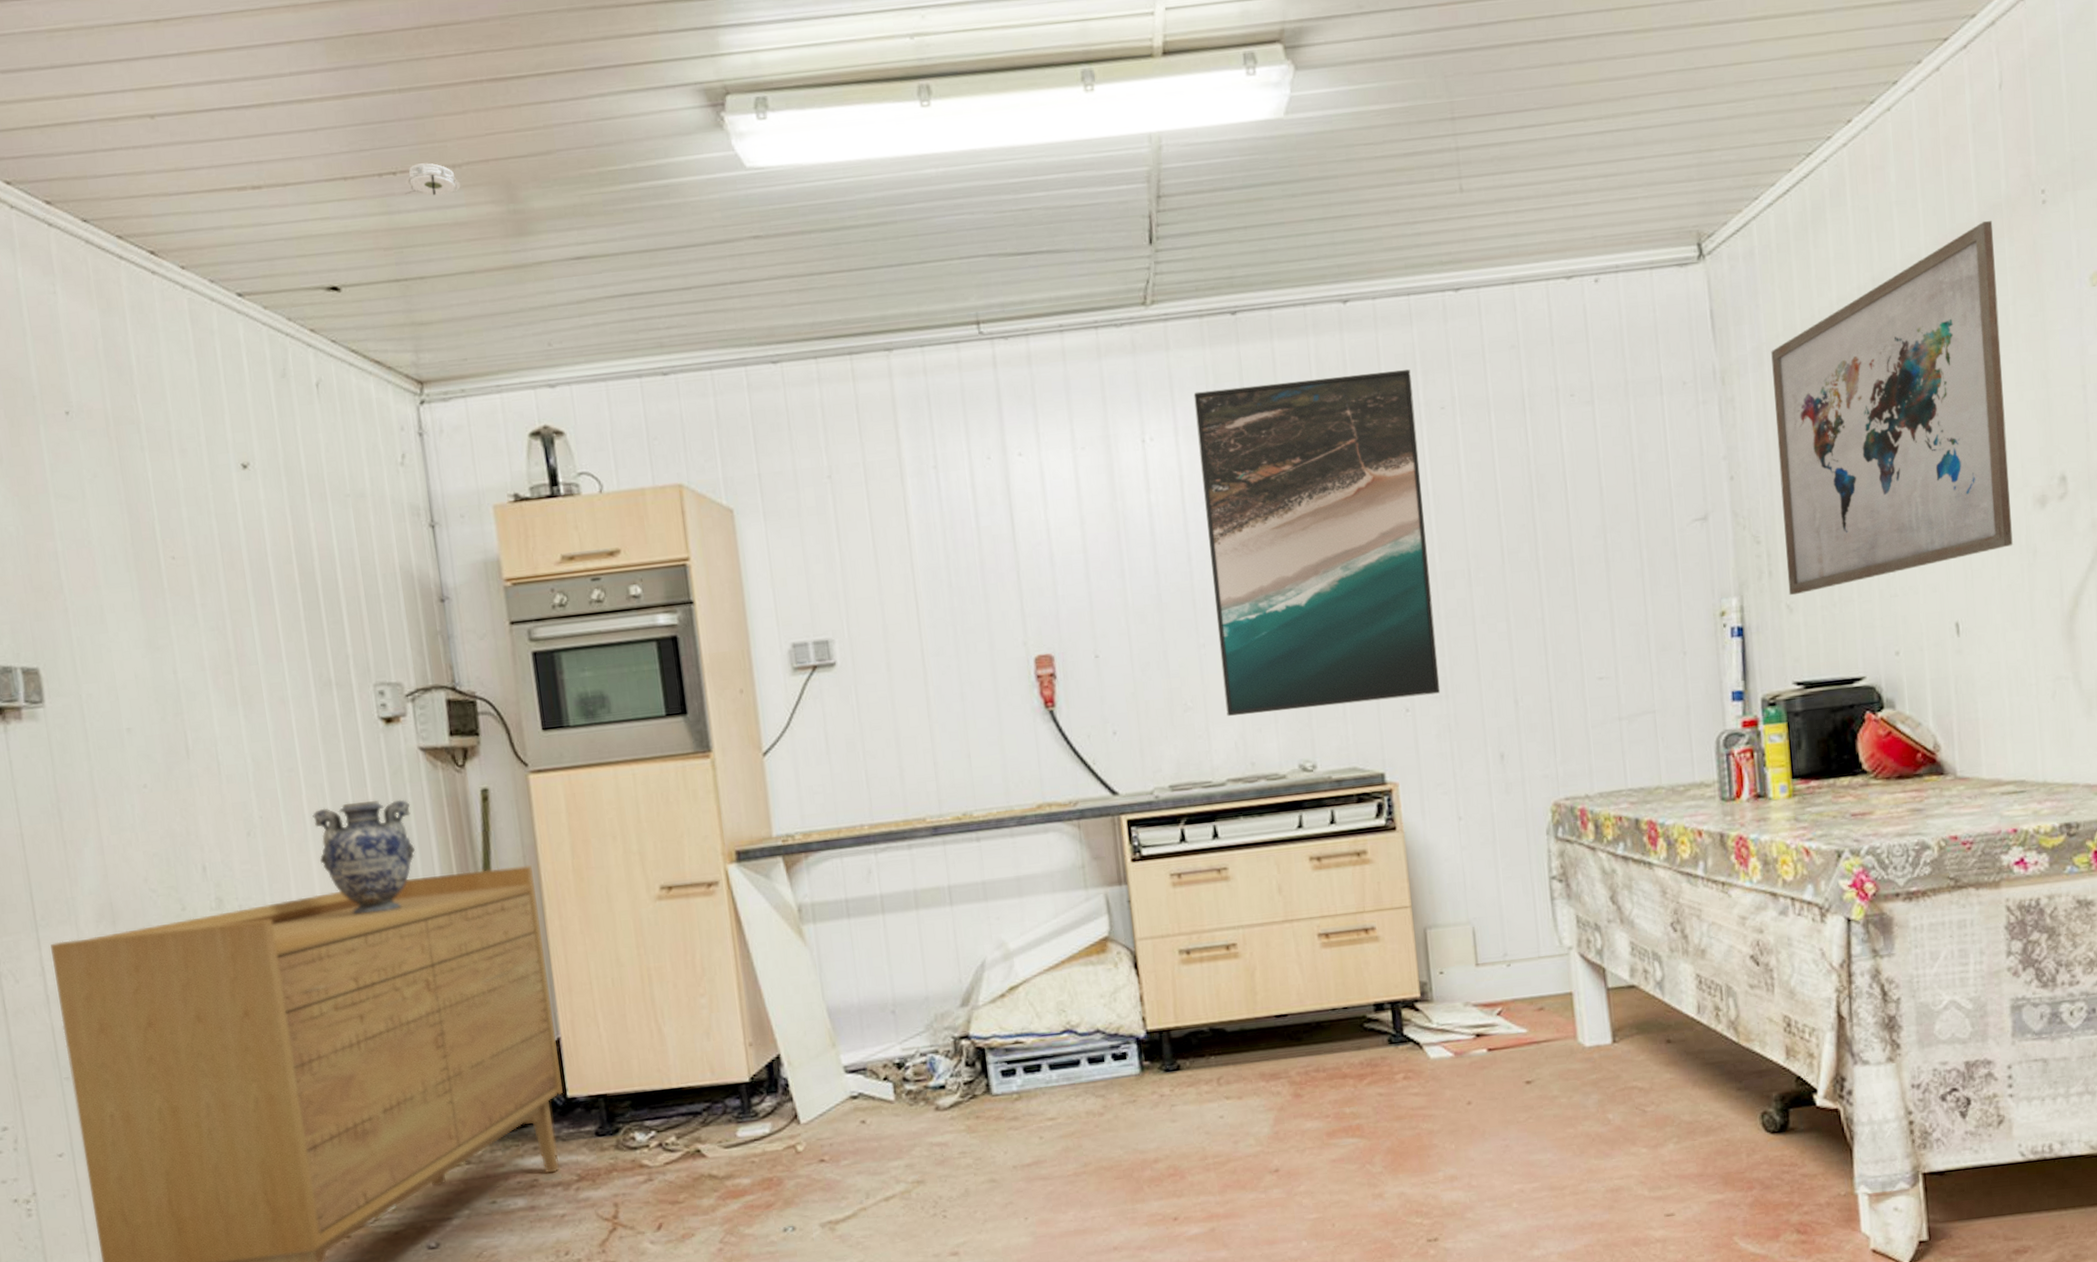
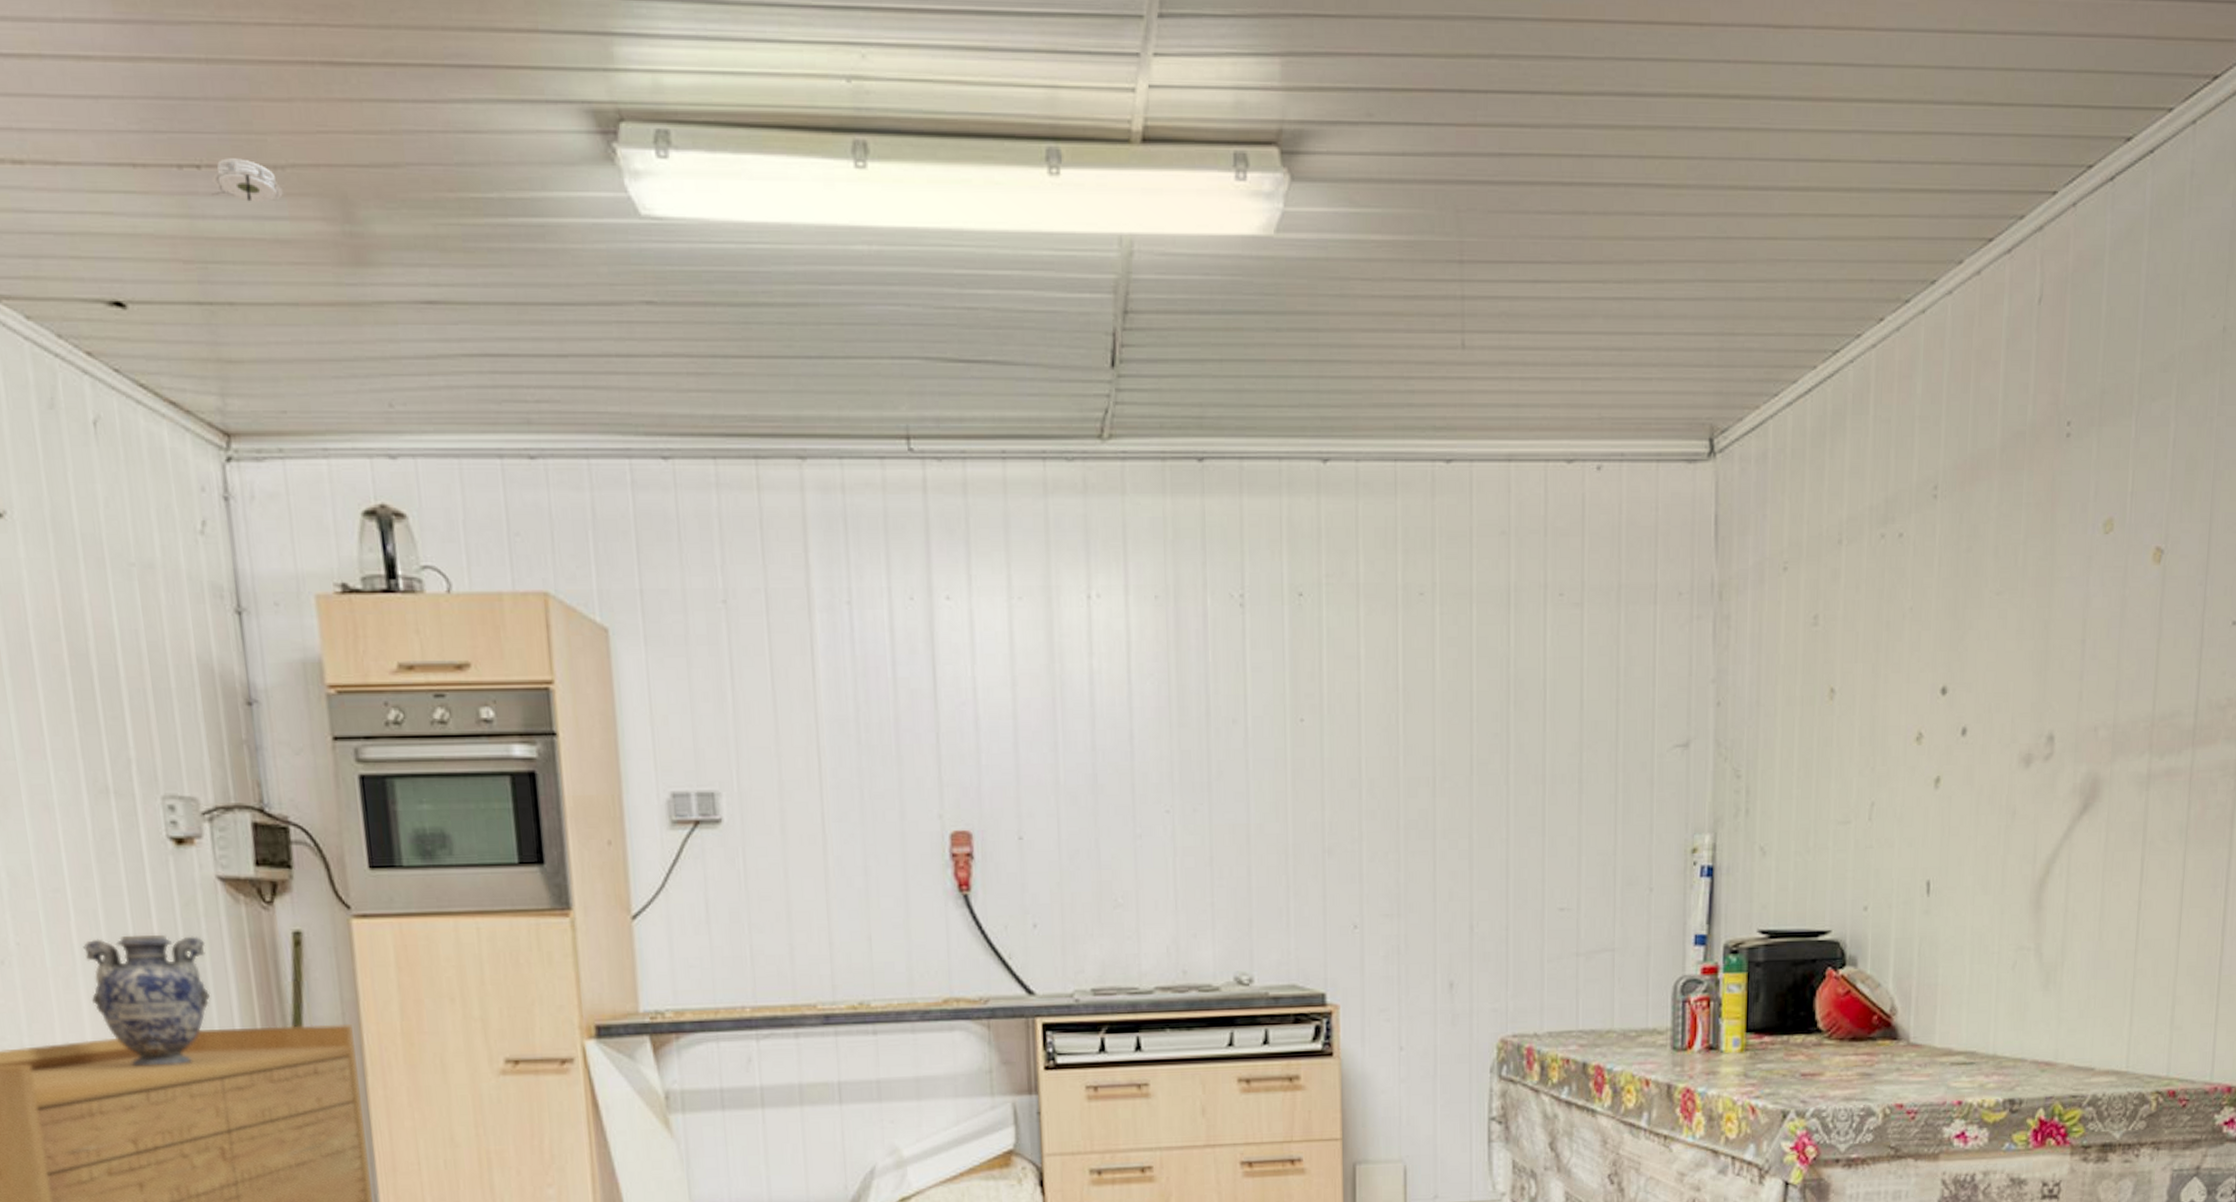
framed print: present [1193,369,1441,716] -> none [1149,545,1393,917]
wall art: present [1771,221,2013,596] -> none [1764,450,2015,838]

